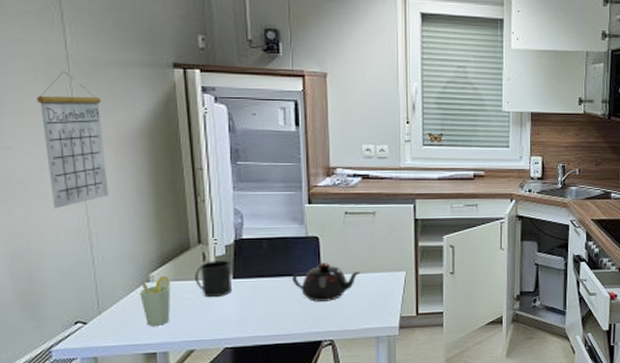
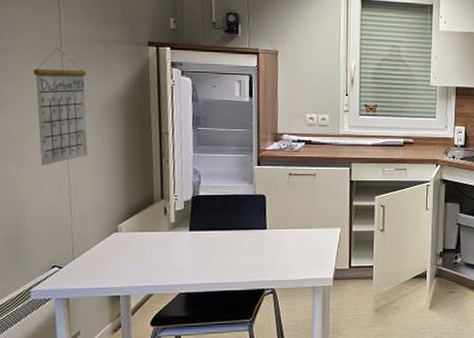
cup: present [140,275,170,326] -> none [109,227,135,272]
mug: present [195,260,232,298] -> none [157,214,188,248]
teapot: present [292,262,361,302] -> none [241,218,301,253]

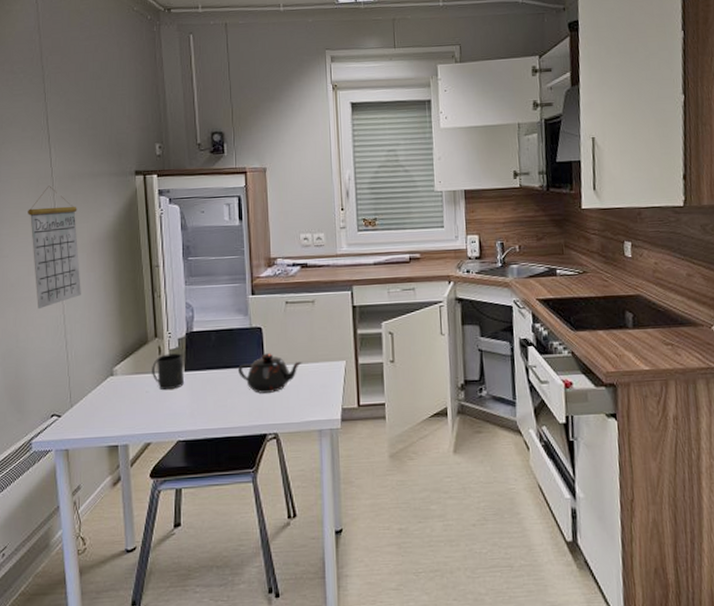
mug: none [157,214,188,248] -> present [152,353,184,391]
teapot: none [241,218,301,253] -> present [238,353,302,394]

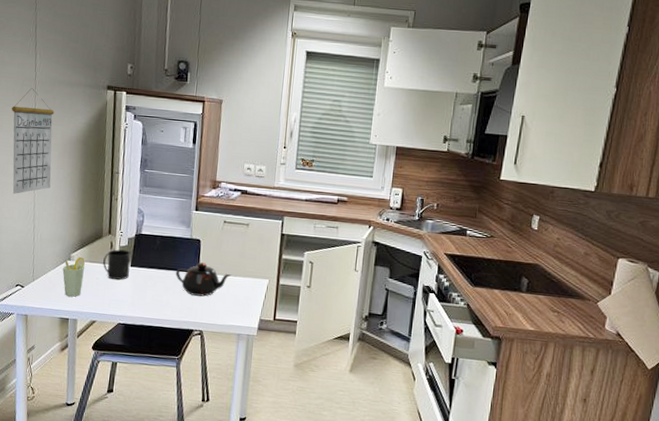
cup: none [105,369,130,419] -> present [62,256,85,297]

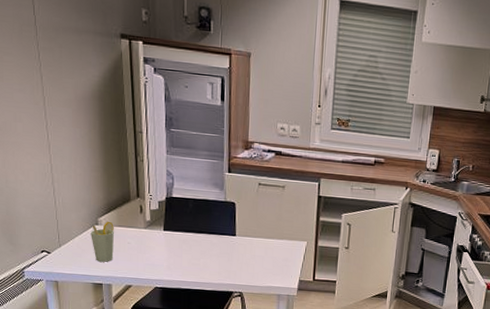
calendar: present [12,88,54,194] -> none [12,34,67,155]
mug: present [103,249,131,280] -> none [134,213,163,245]
teapot: present [176,262,231,297] -> none [212,225,269,259]

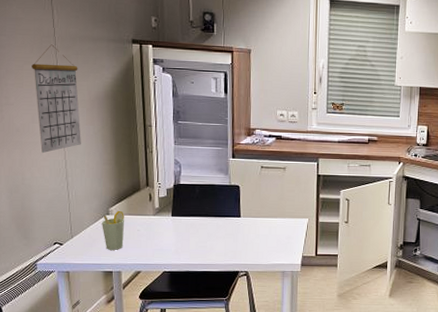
calendar: none [12,34,67,155] -> present [32,44,81,153]

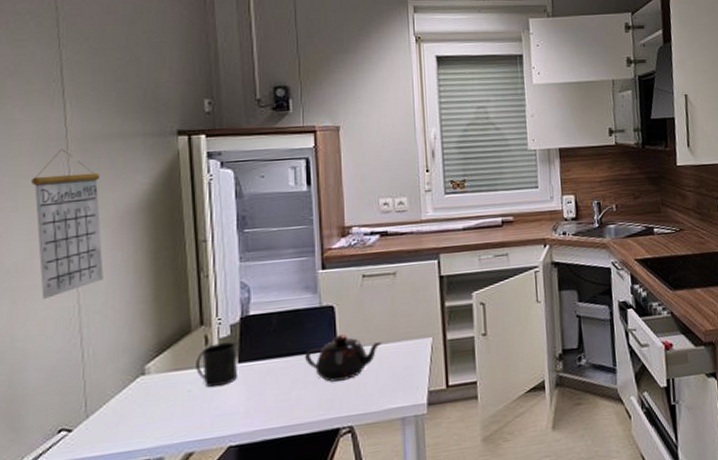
cup: present [102,210,124,250] -> none [133,366,168,428]
mug: none [143,200,171,231] -> present [196,342,237,388]
teapot: none [218,207,272,239] -> present [305,334,382,382]

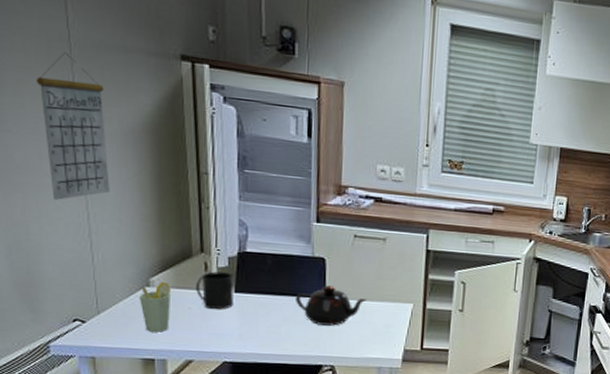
cup: none [133,366,168,428] -> present [139,281,170,332]

